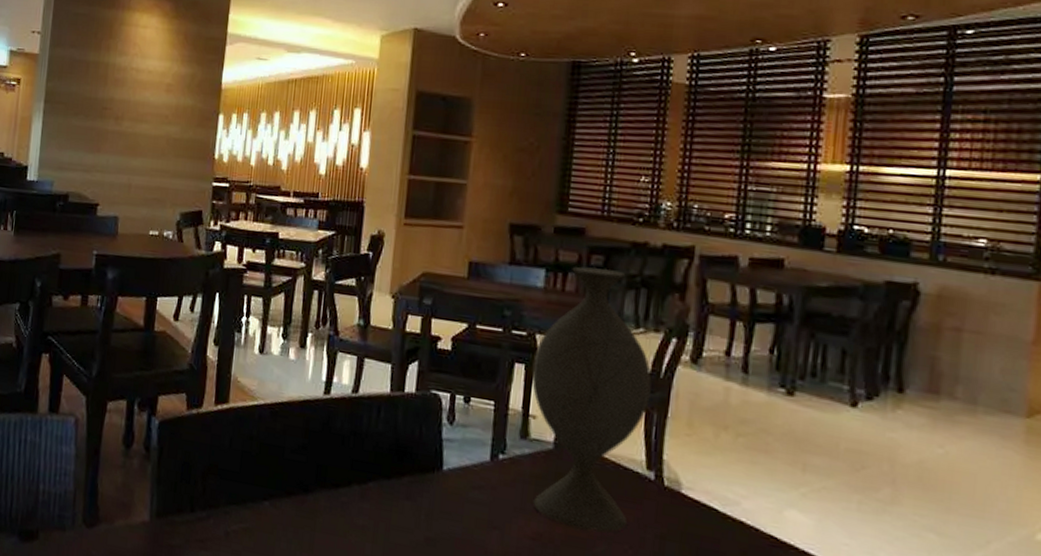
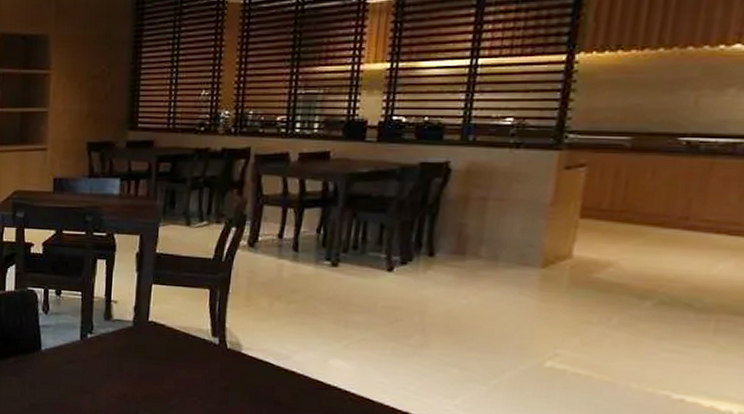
decorative vase: present [531,267,652,533] -> none [112,174,215,390]

